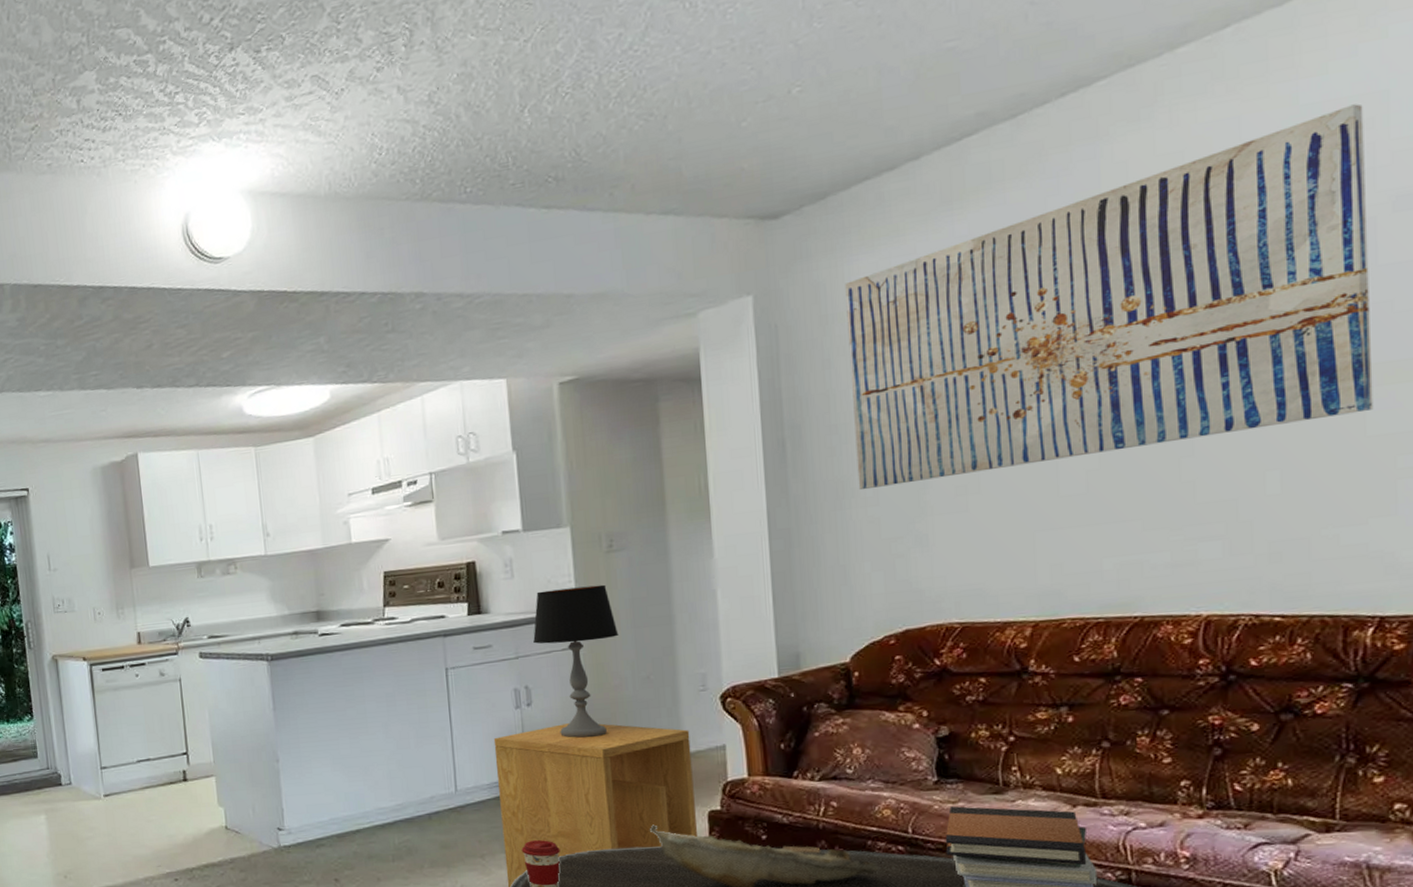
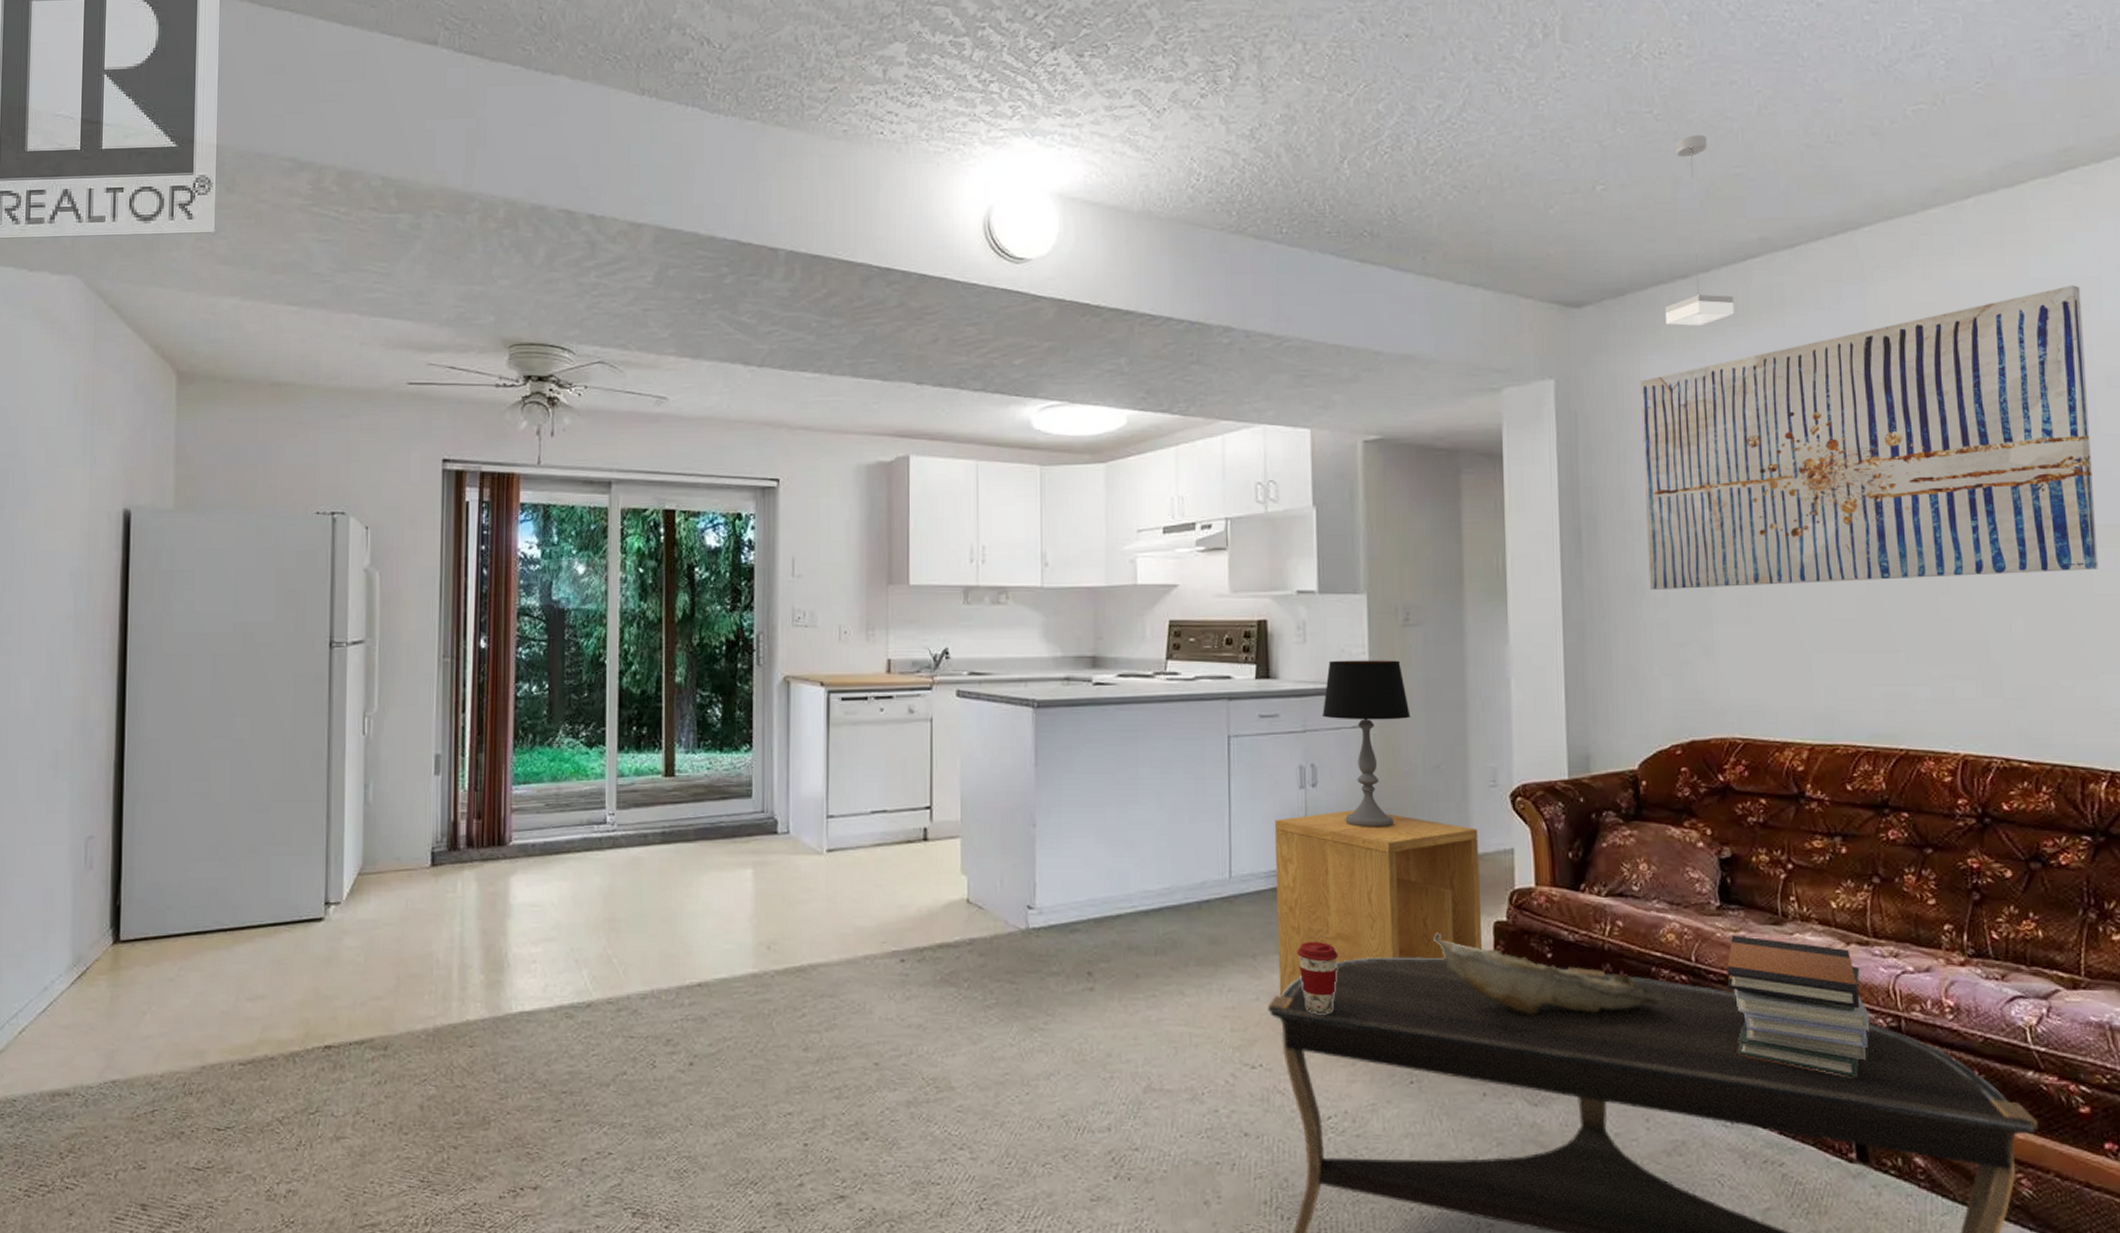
pendant lamp: none [870,12,948,222] -> present [1665,135,1734,326]

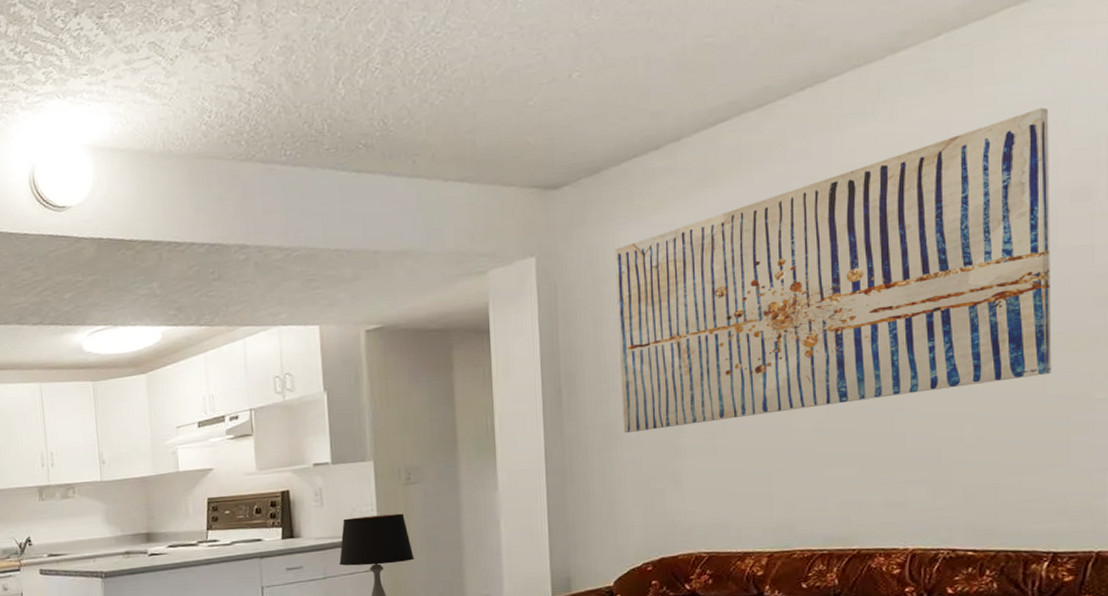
pendant lamp: present [1665,135,1734,326] -> none [638,10,704,195]

